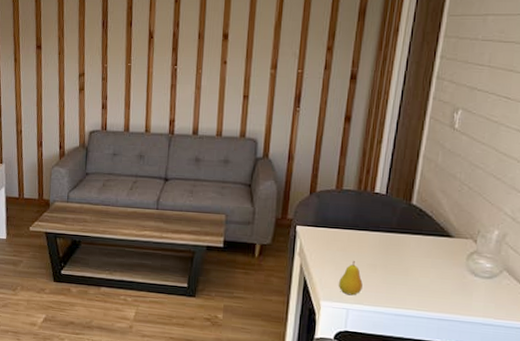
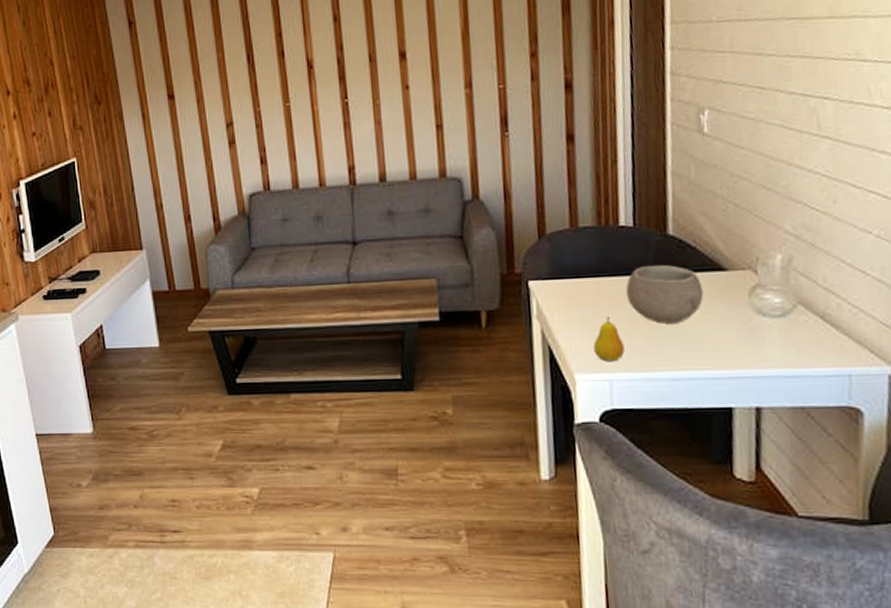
bowl: none [371,225,432,273] -> present [625,264,704,324]

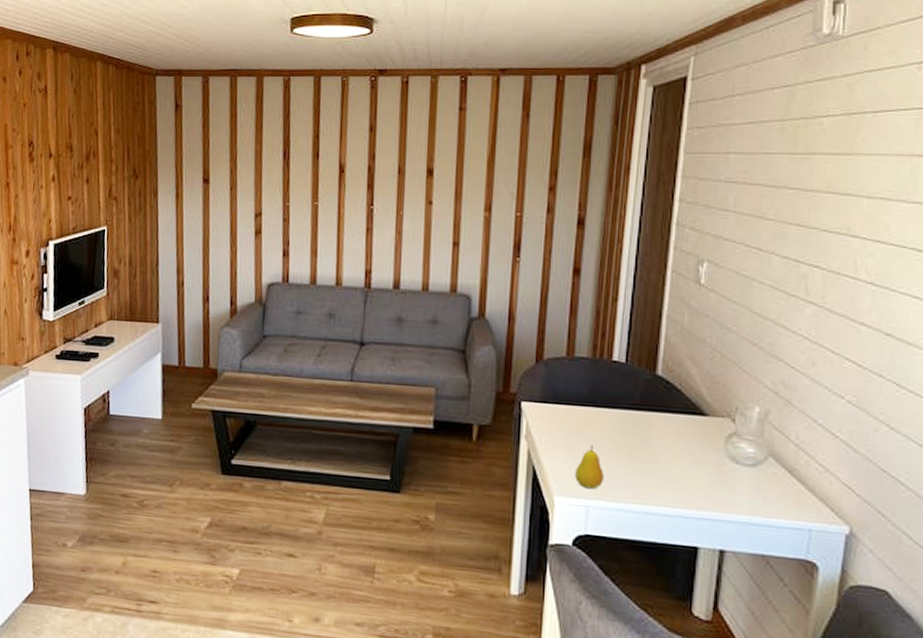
bowl: present [625,264,704,324] -> none [611,401,684,460]

